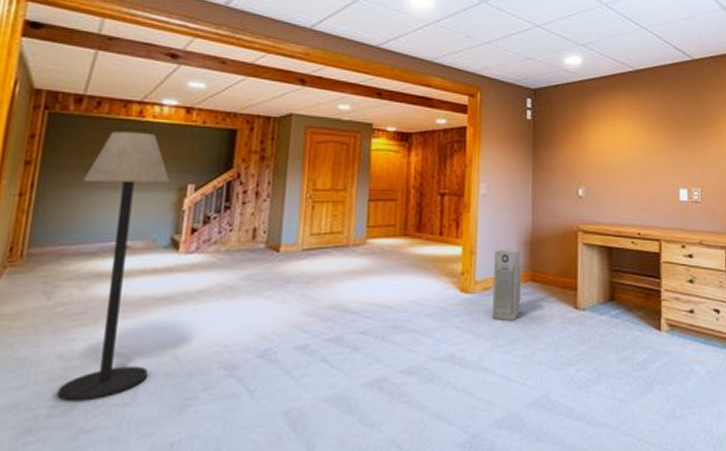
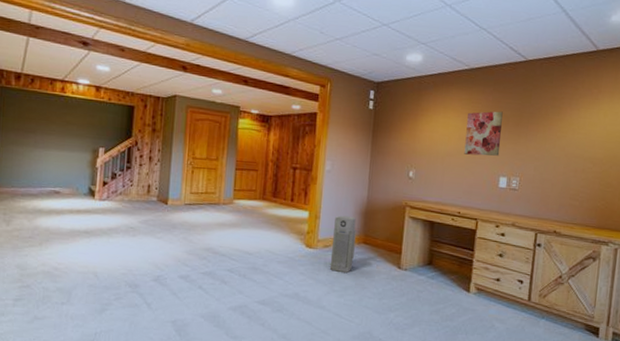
floor lamp: present [57,131,171,402] -> none [18,103,87,298]
wall art: none [637,115,676,166] -> present [464,111,503,156]

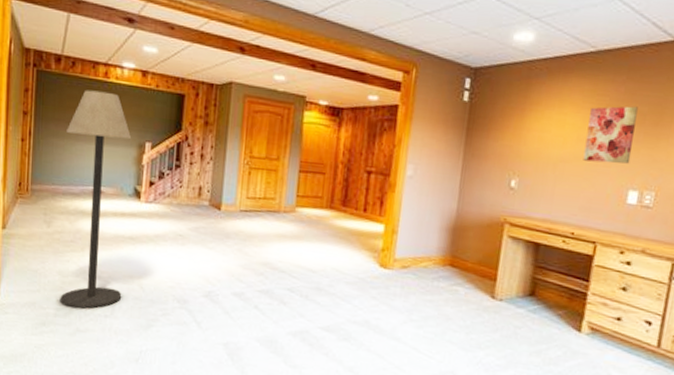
floor lamp: none [18,103,87,298] -> present [60,89,132,309]
air purifier: present [329,215,356,273] -> none [407,231,442,300]

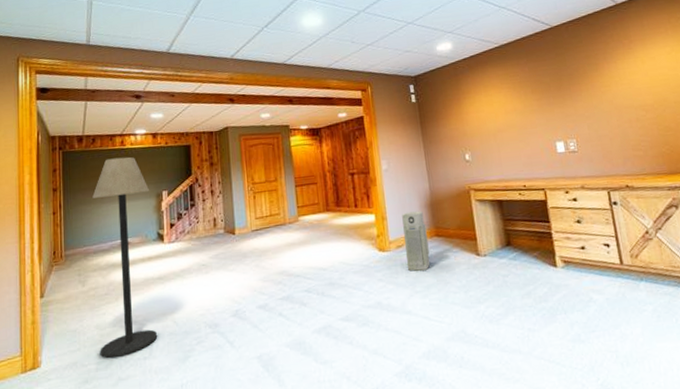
air purifier: none [407,231,442,300] -> present [402,211,431,272]
wall art: present [583,106,638,164] -> none [508,79,550,127]

